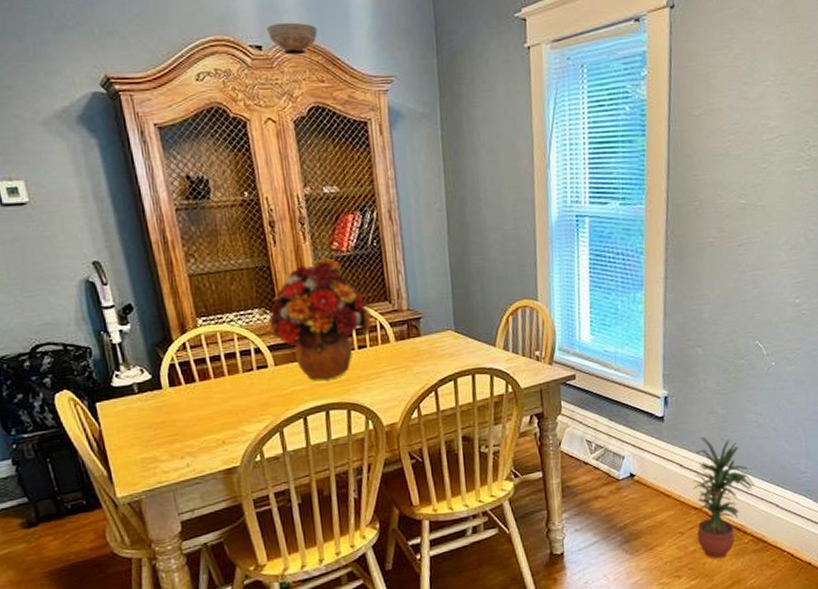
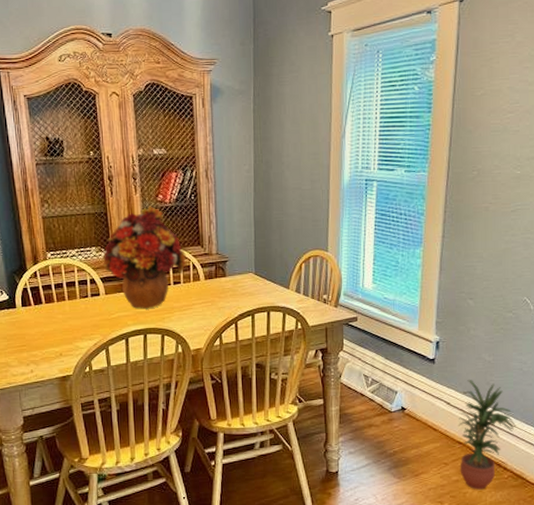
decorative bowl: present [266,22,319,55] -> none [116,14,158,41]

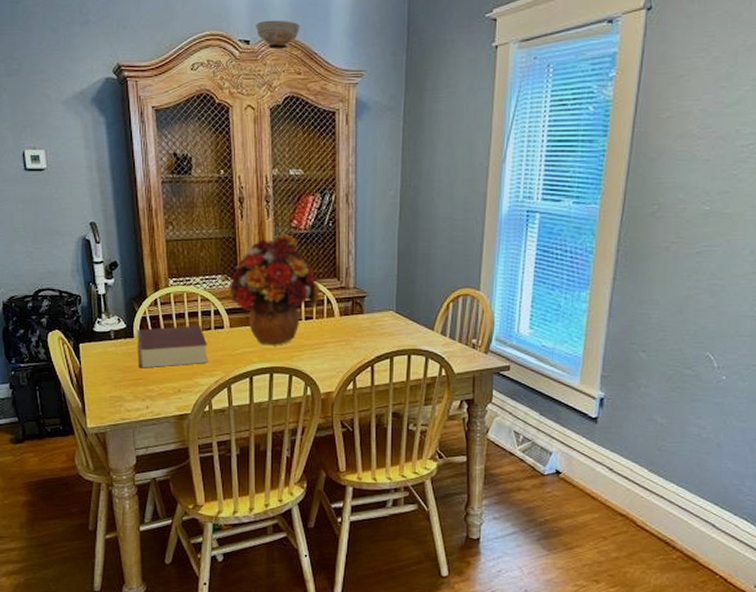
book: none [19,294,87,336] -> present [137,326,208,368]
decorative bowl: none [116,14,158,41] -> present [255,20,301,50]
potted plant: present [459,380,516,490] -> none [620,444,690,570]

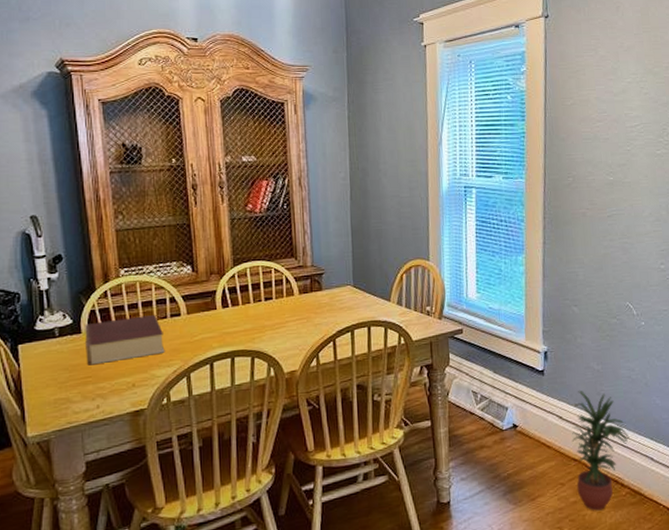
flower arrangement: present [229,232,321,345] -> none [184,216,280,329]
decorative bowl: present [255,20,301,50] -> none [202,20,247,47]
potted plant: none [620,444,690,570] -> present [572,391,630,511]

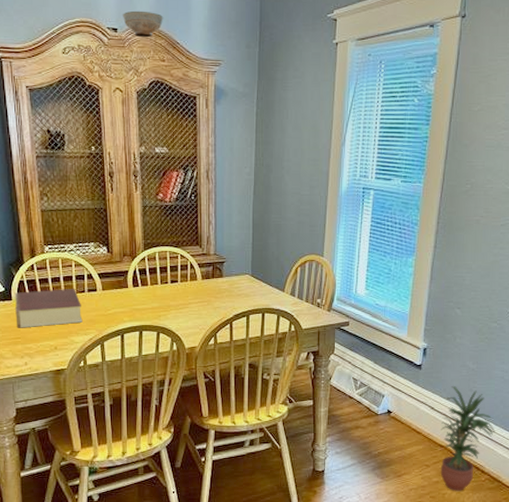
decorative bowl: none [202,20,247,47] -> present [122,10,164,38]

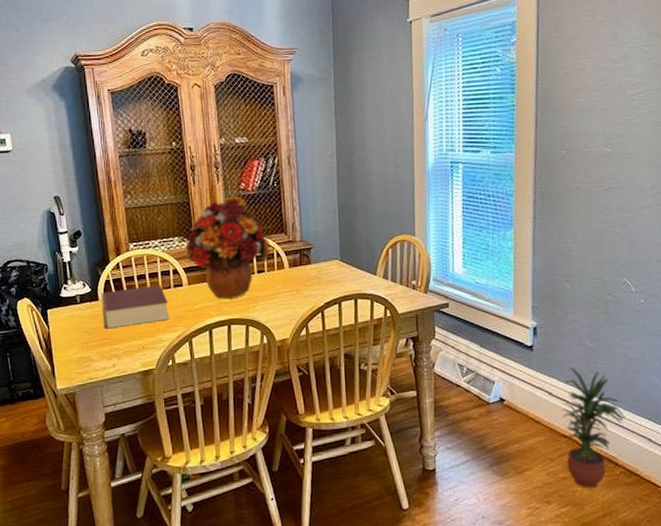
flower arrangement: none [101,204,185,305] -> present [185,194,271,299]
decorative bowl: present [122,10,164,38] -> none [197,9,238,35]

